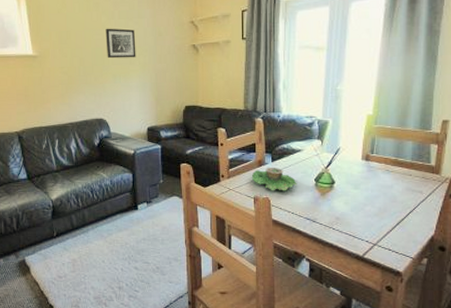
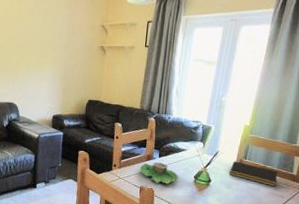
wall art: present [105,28,136,59] -> none [23,22,51,52]
notepad: none [355,157,412,182] -> present [229,161,277,187]

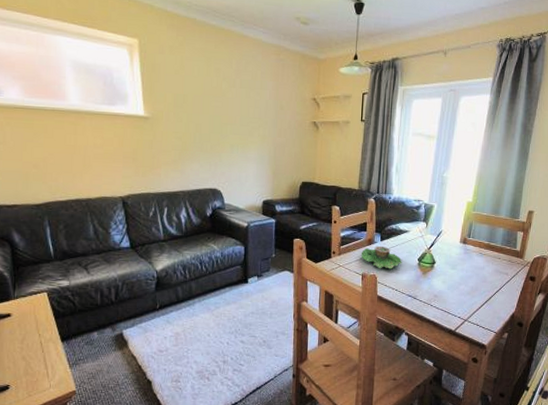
notepad: present [229,161,277,187] -> none [454,240,501,265]

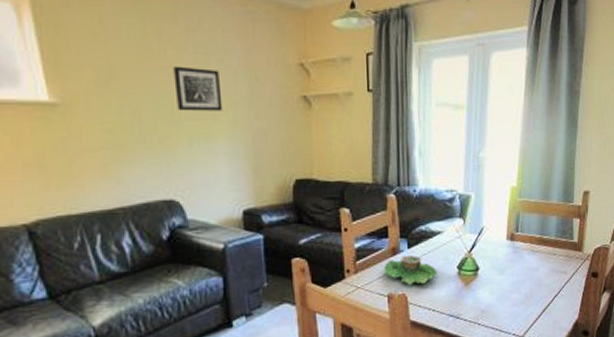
wall art: none [225,96,256,129] -> present [173,66,223,111]

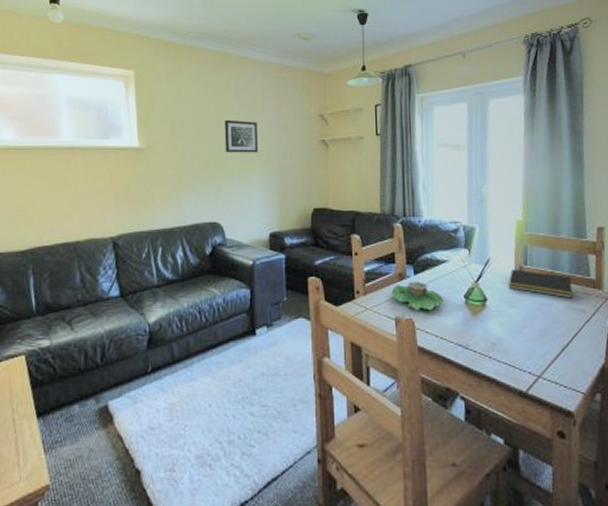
notepad: none [500,236,556,262] -> present [509,269,573,299]

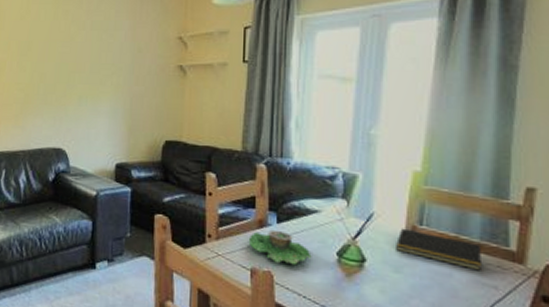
wall art: present [224,119,259,153] -> none [73,40,109,77]

